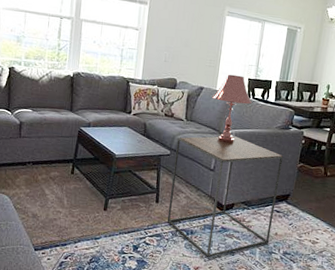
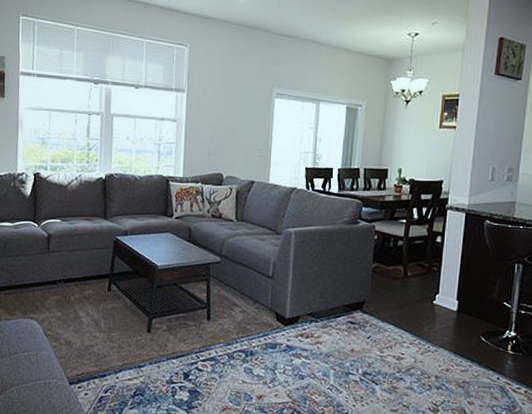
side table: present [167,136,284,257] -> none [221,235,354,383]
table lamp: present [211,74,253,144] -> none [264,164,313,245]

